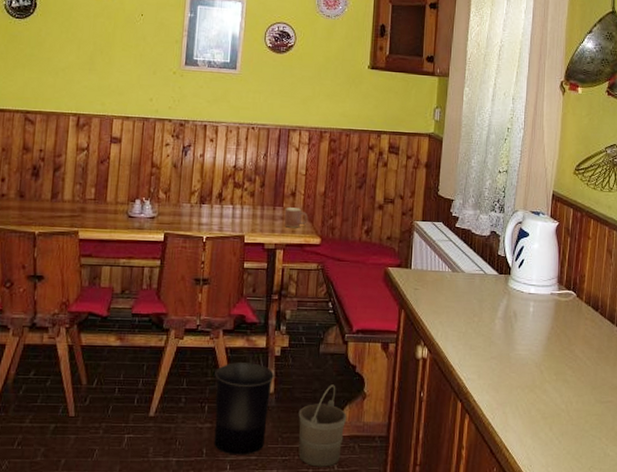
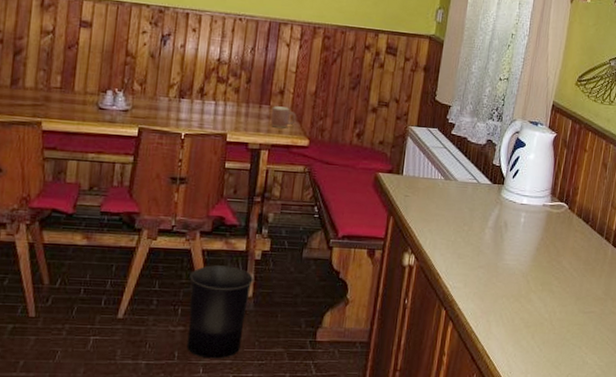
bucket: present [298,384,347,467] -> none [275,290,328,372]

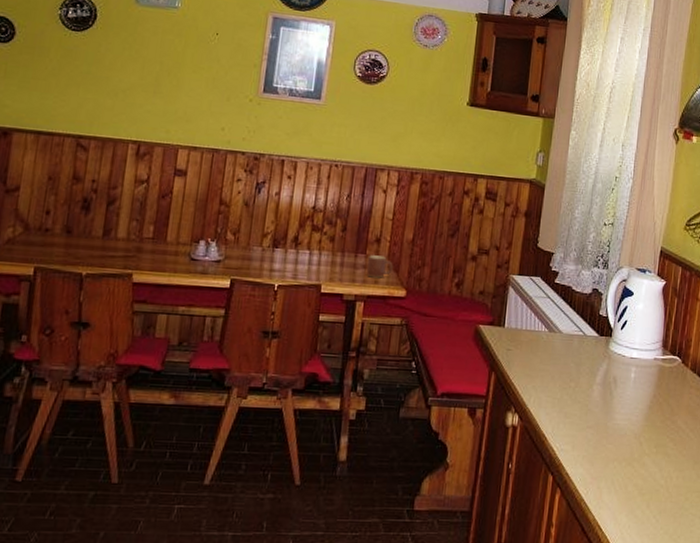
waste bin: present [186,265,253,359] -> none [276,426,347,530]

